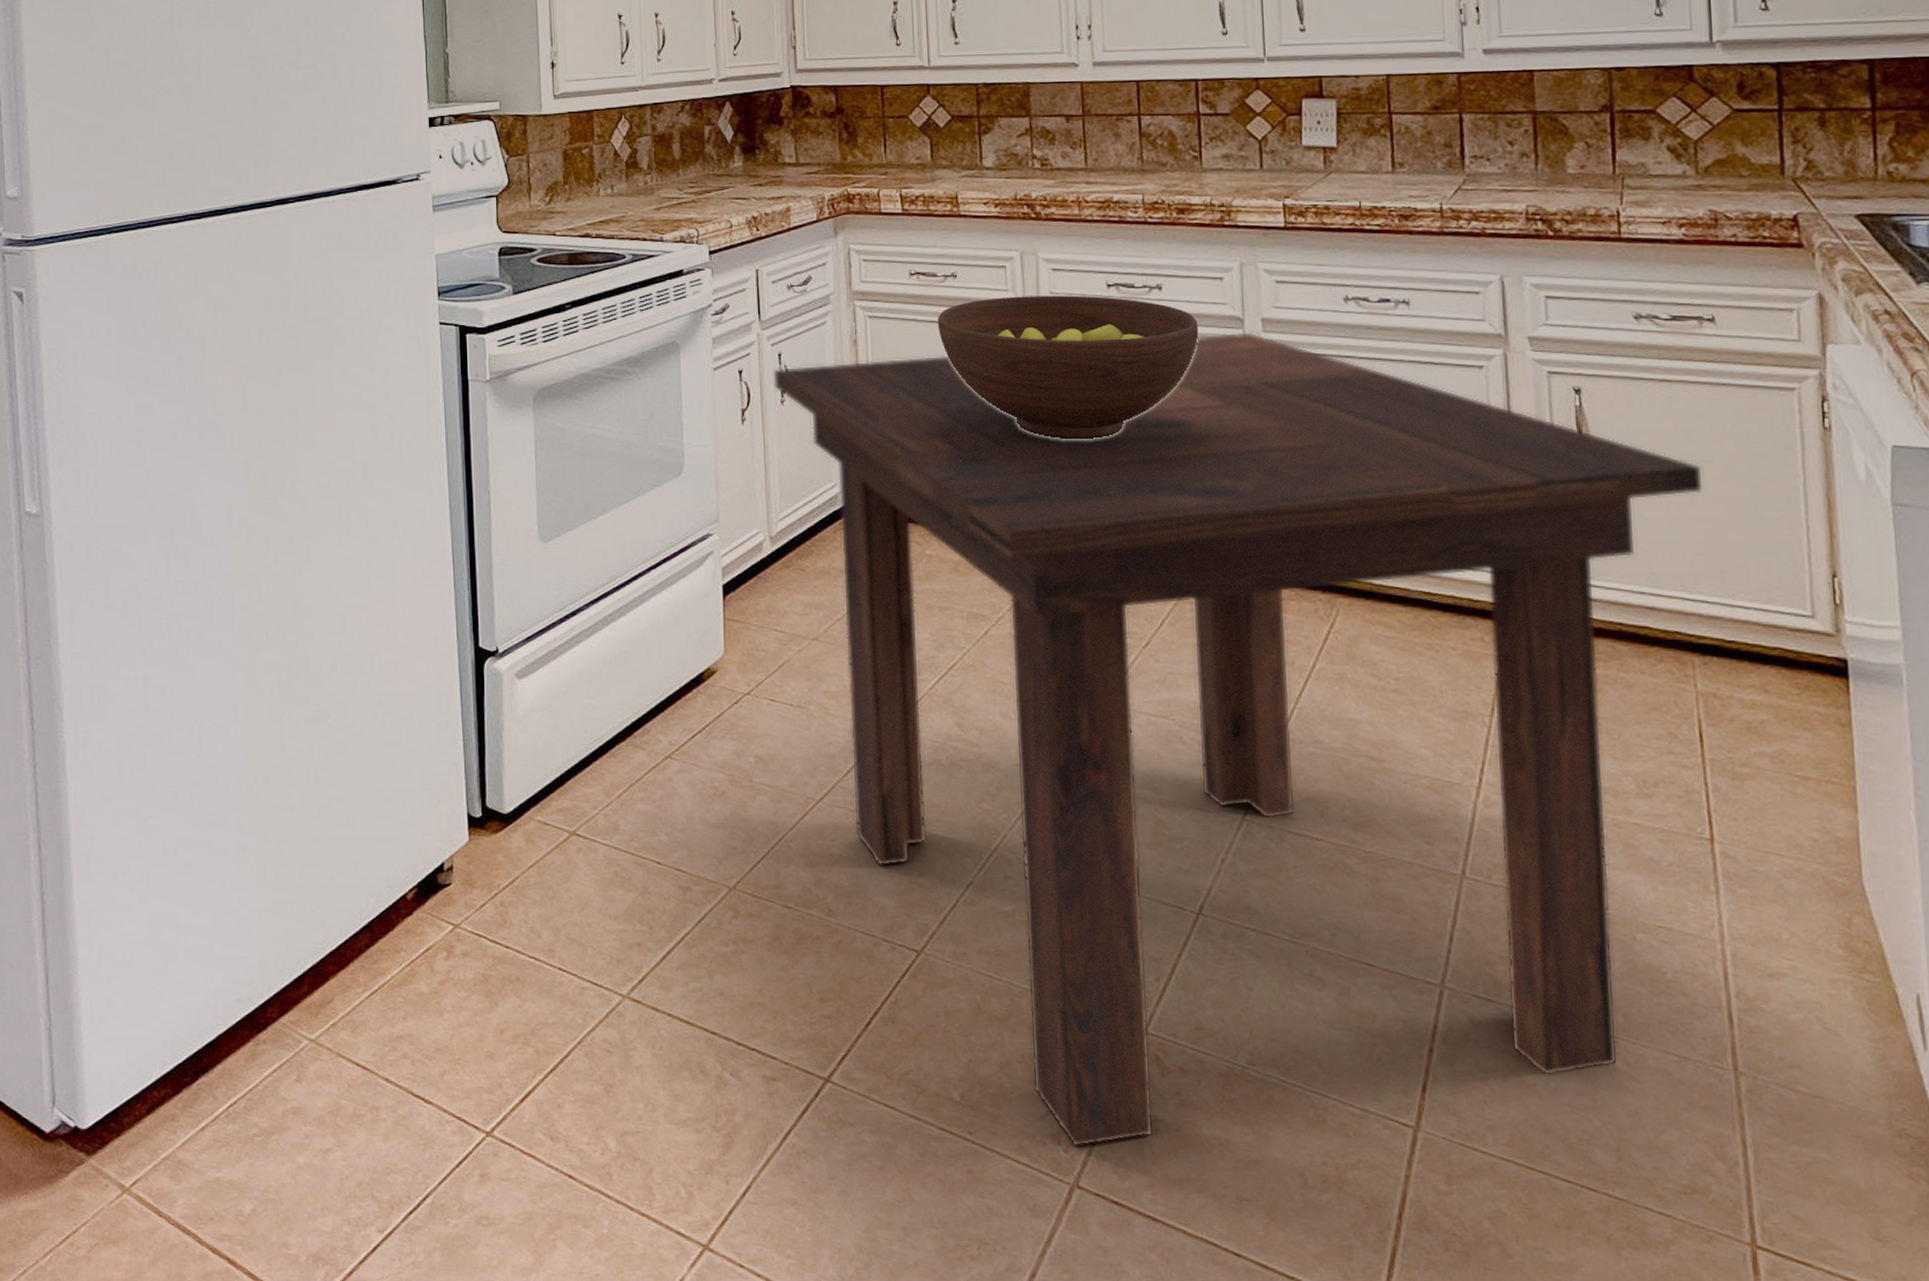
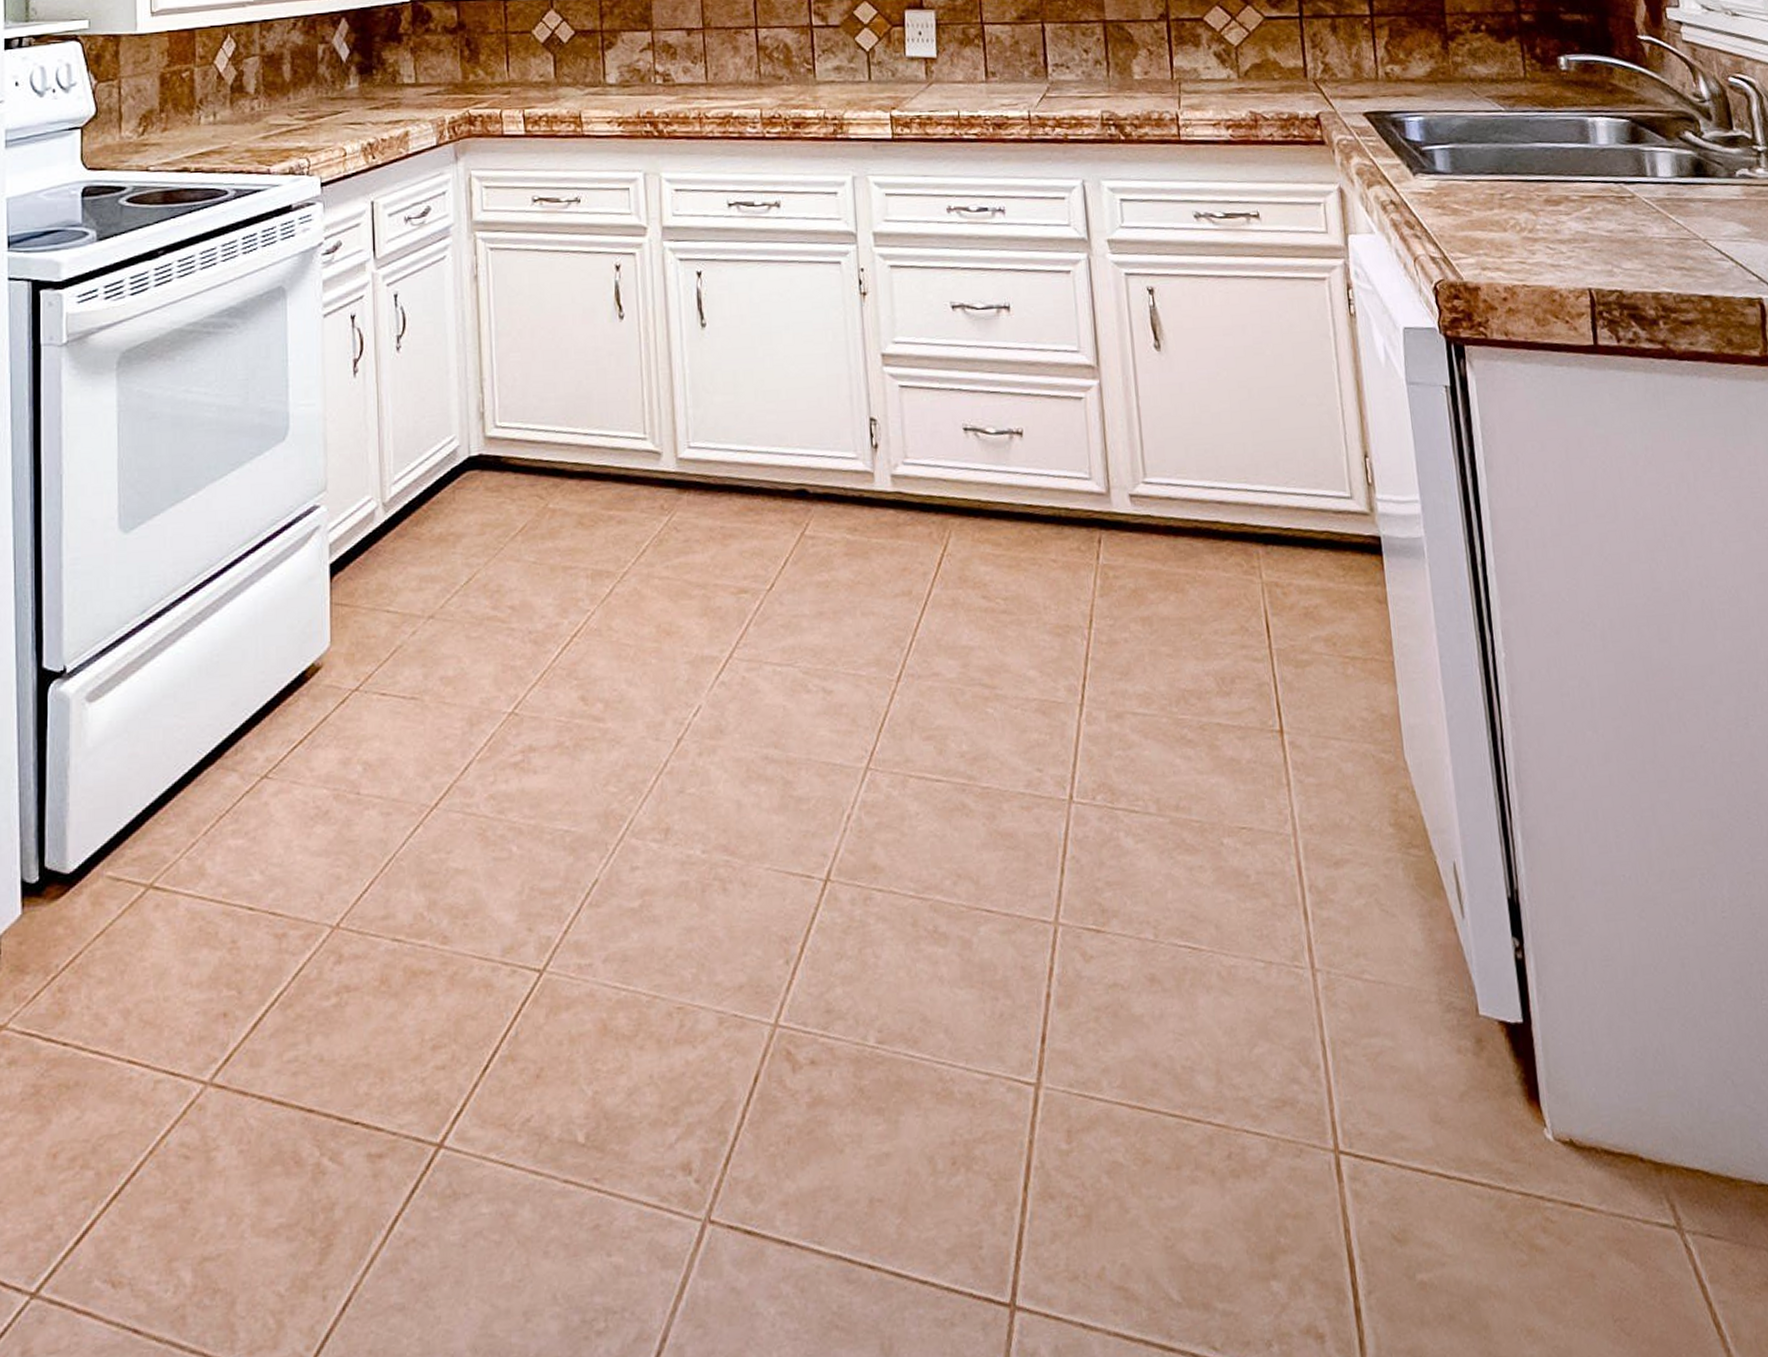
dining table: present [772,332,1704,1148] -> none [387,247,1259,1175]
fruit bowl: present [937,295,1200,440] -> none [560,216,817,371]

